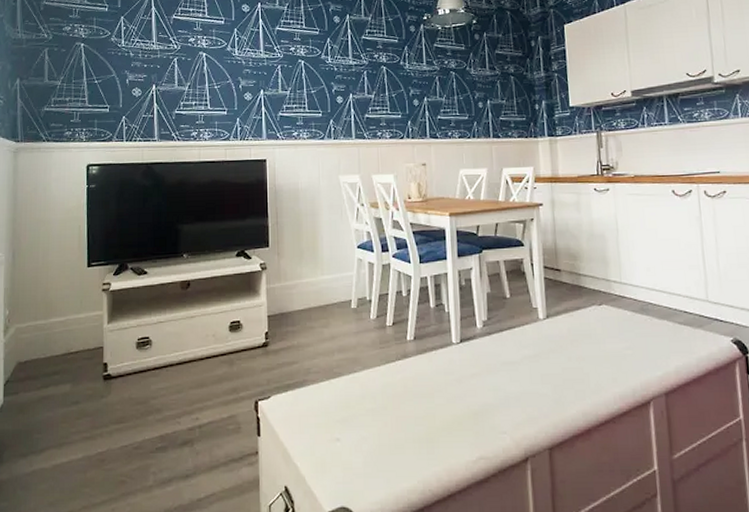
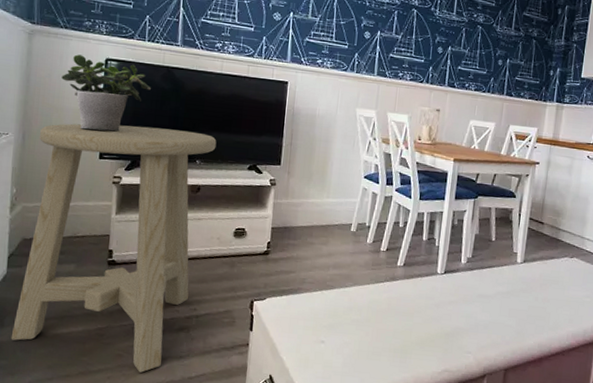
stool: none [10,225,202,499] -> present [11,123,217,373]
potted plant: none [46,165,132,239] -> present [61,54,151,132]

